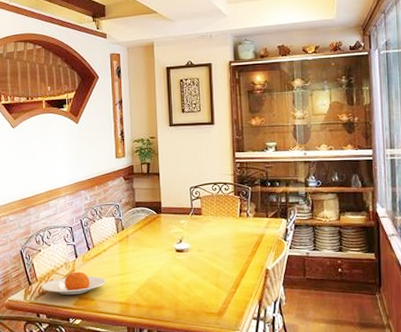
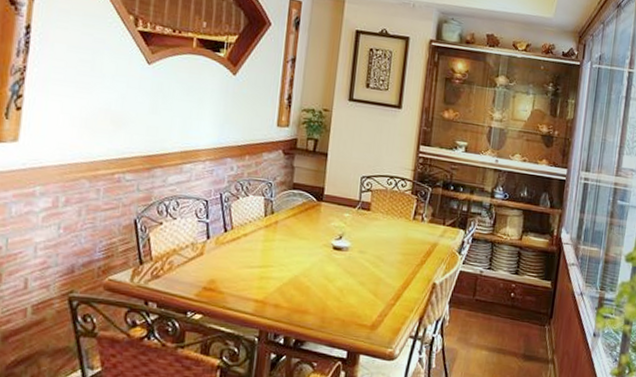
plate: present [41,271,106,295] -> none [156,255,241,284]

